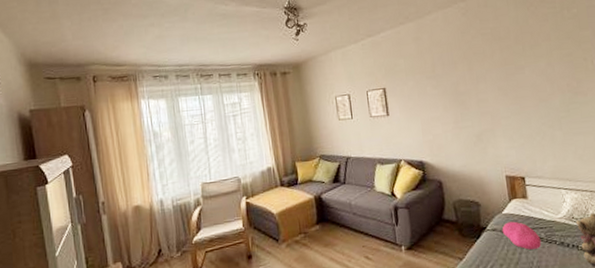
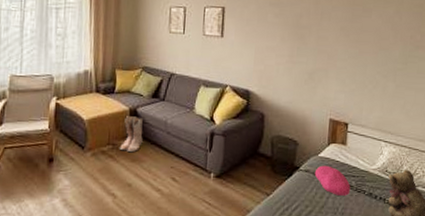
boots: none [310,203,332,239] -> present [119,116,143,153]

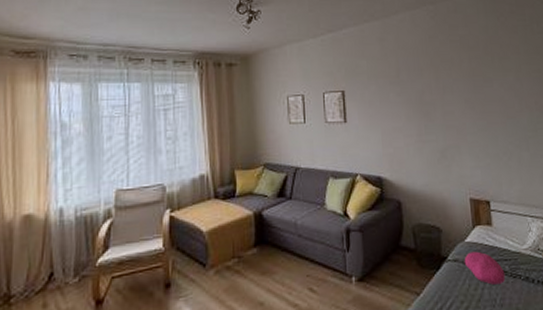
boots: present [119,116,143,153] -> none [245,221,272,265]

